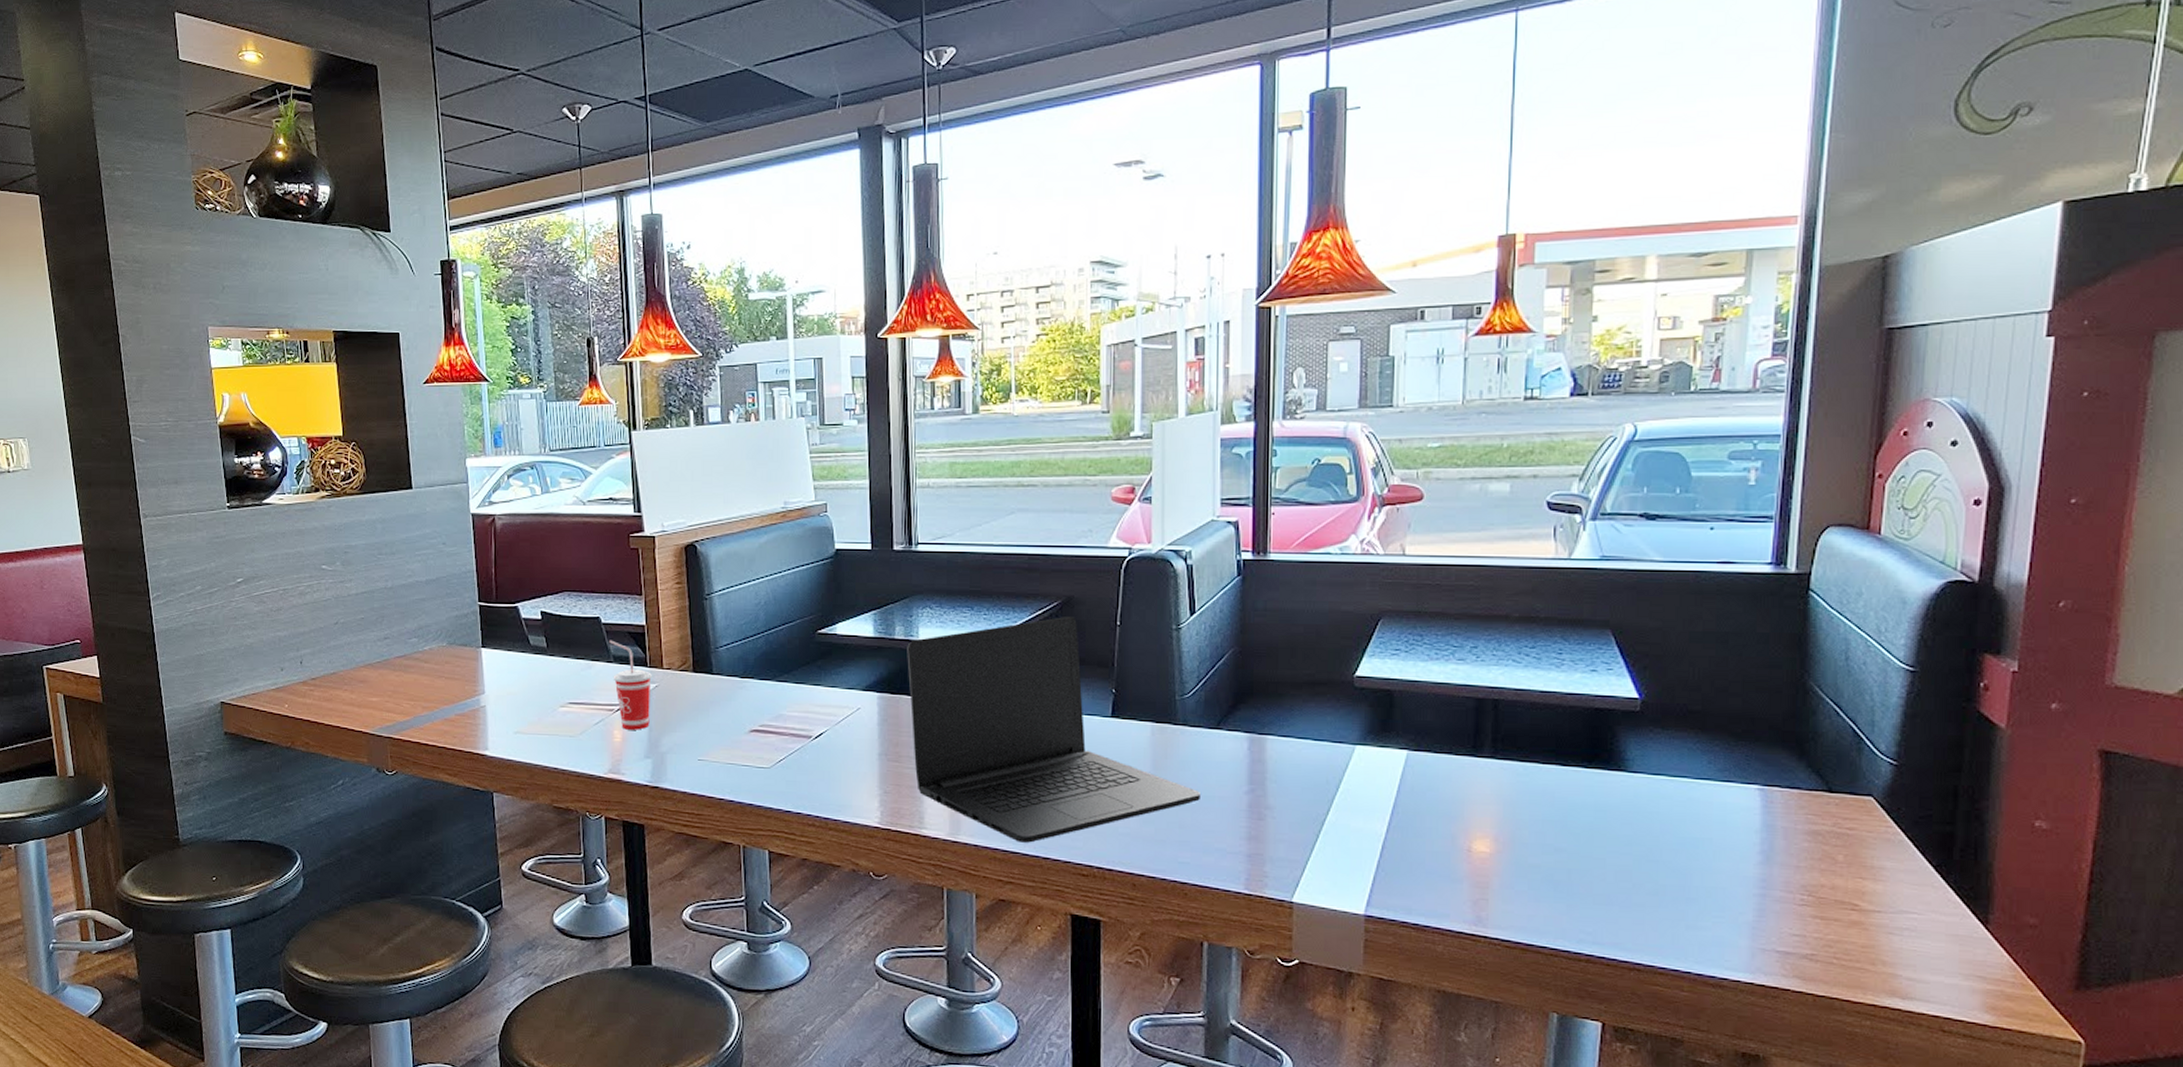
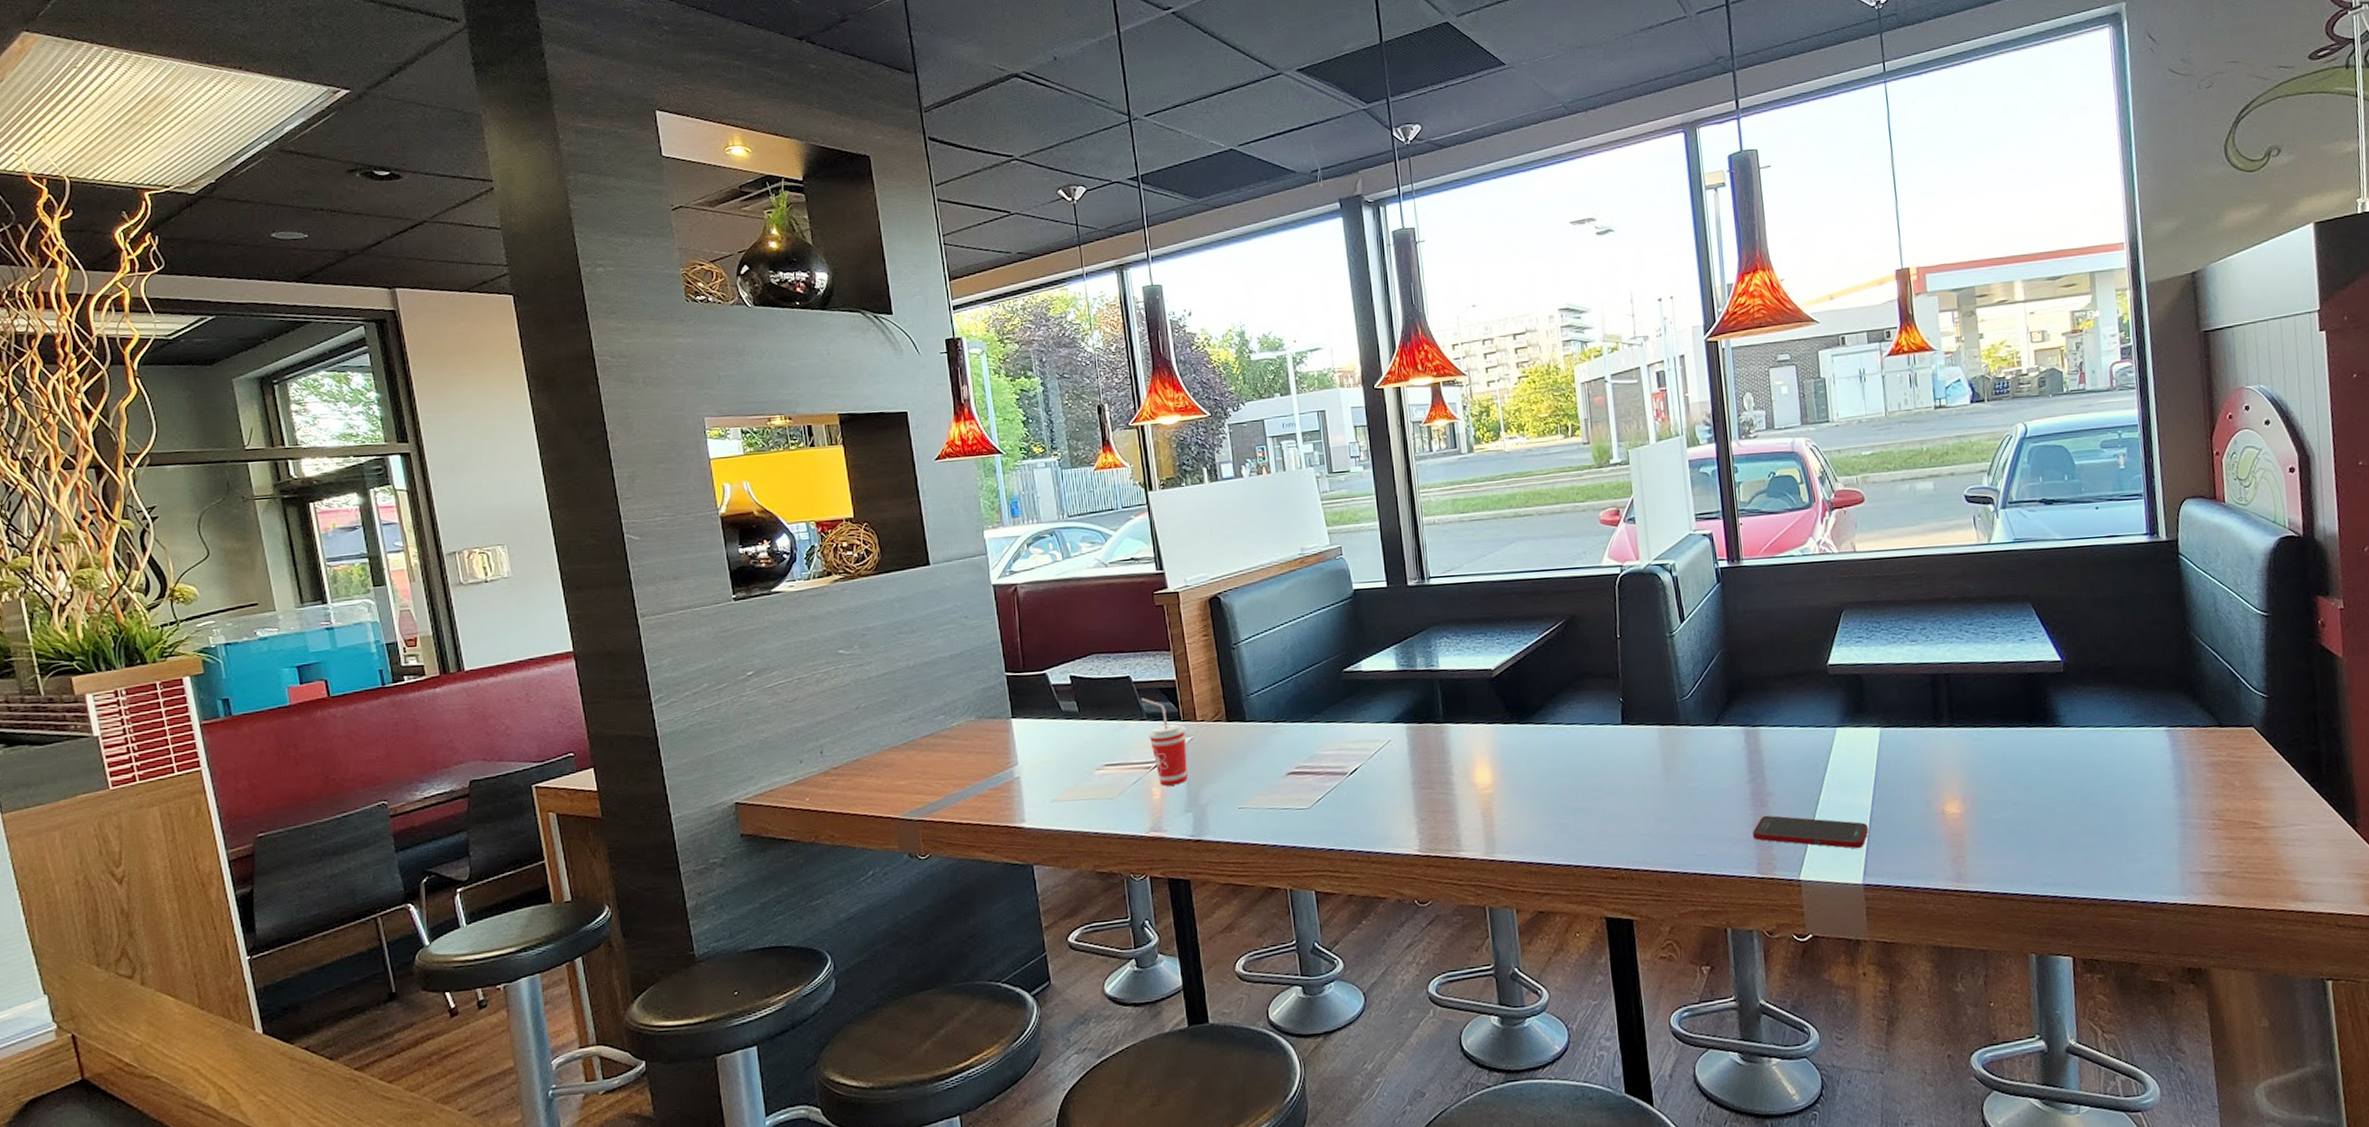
laptop: present [907,615,1200,843] -> none [1429,633,1709,854]
cell phone: none [1245,831,1378,876] -> present [1753,815,1868,848]

